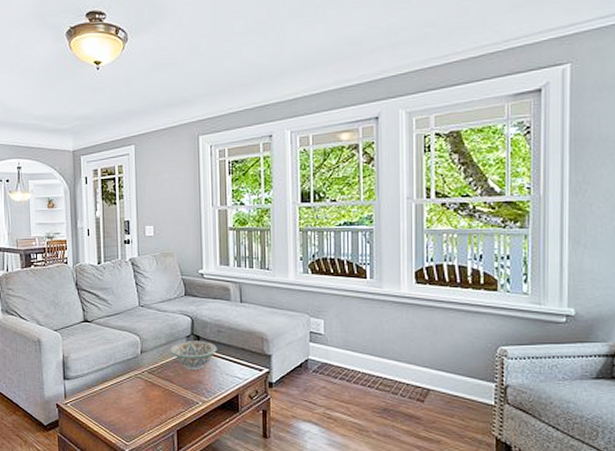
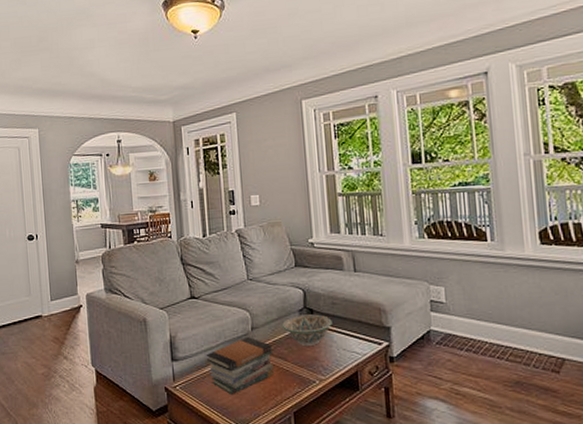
book stack: none [96,360,160,412] -> present [206,337,274,394]

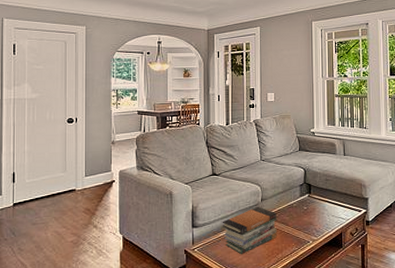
decorative bowl: present [282,314,332,346] -> none [286,188,325,213]

